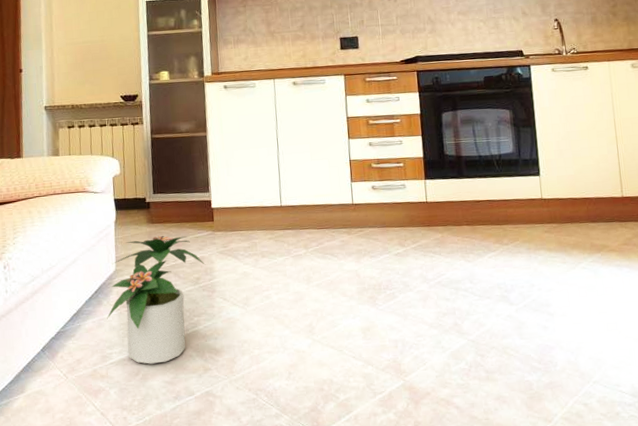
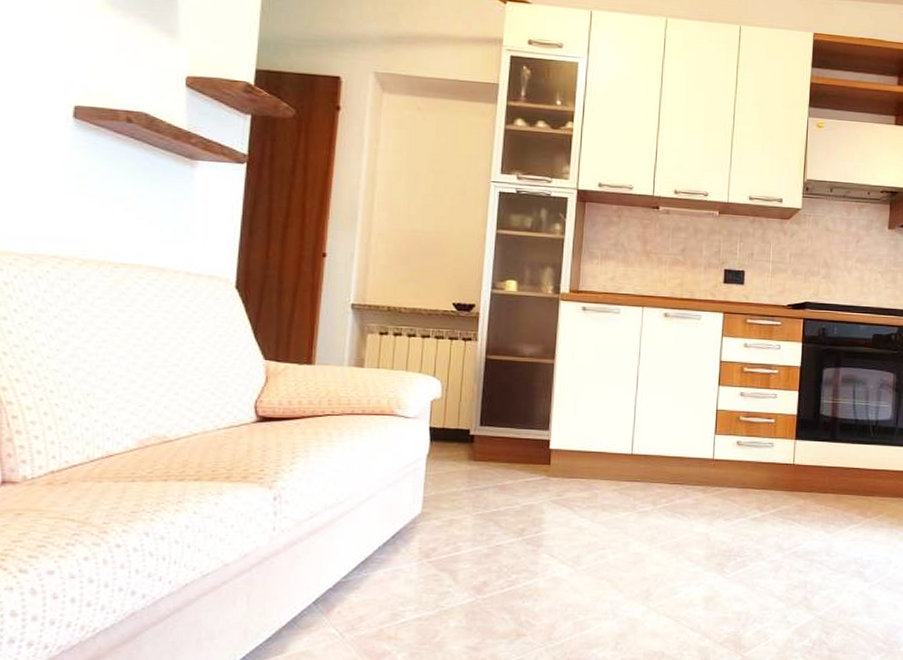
potted plant: present [107,235,206,364] -> none [403,476,534,626]

